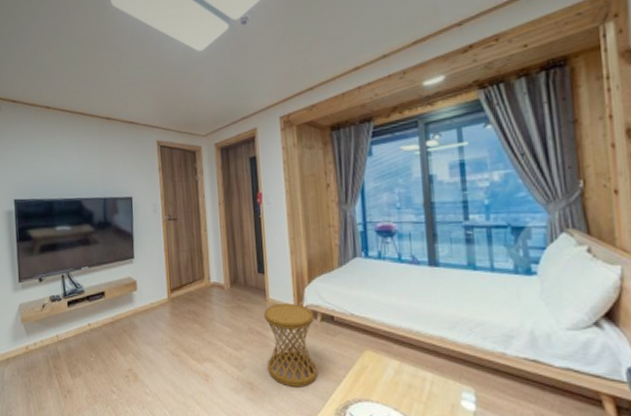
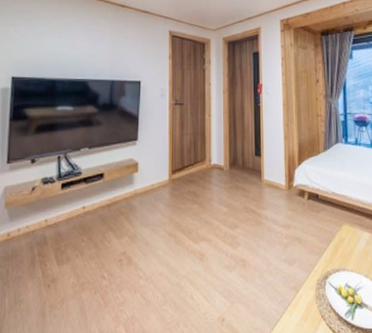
side table: present [263,303,318,387] -> none [258,183,304,261]

